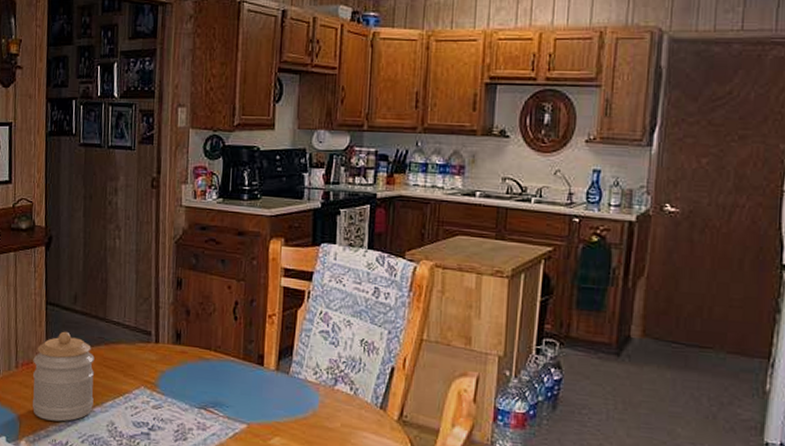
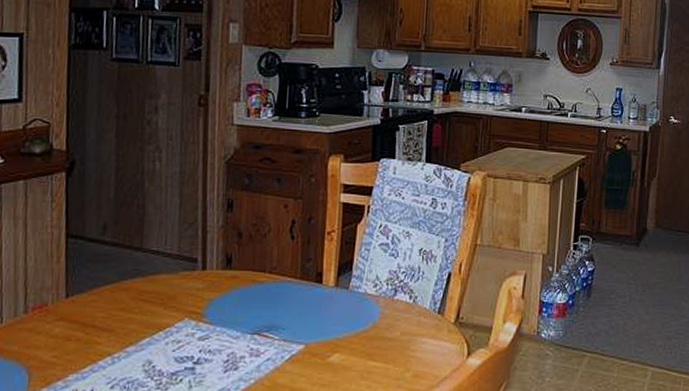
jar: present [32,331,95,422] -> none [46,266,128,369]

